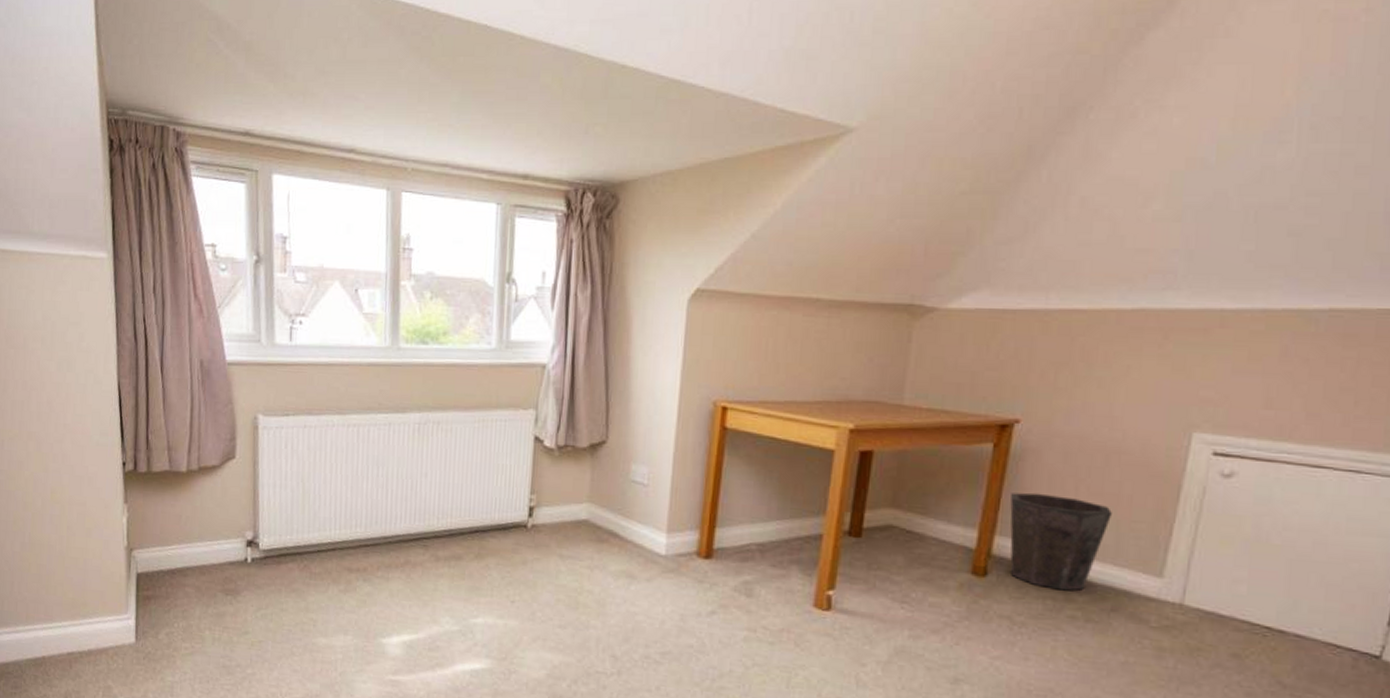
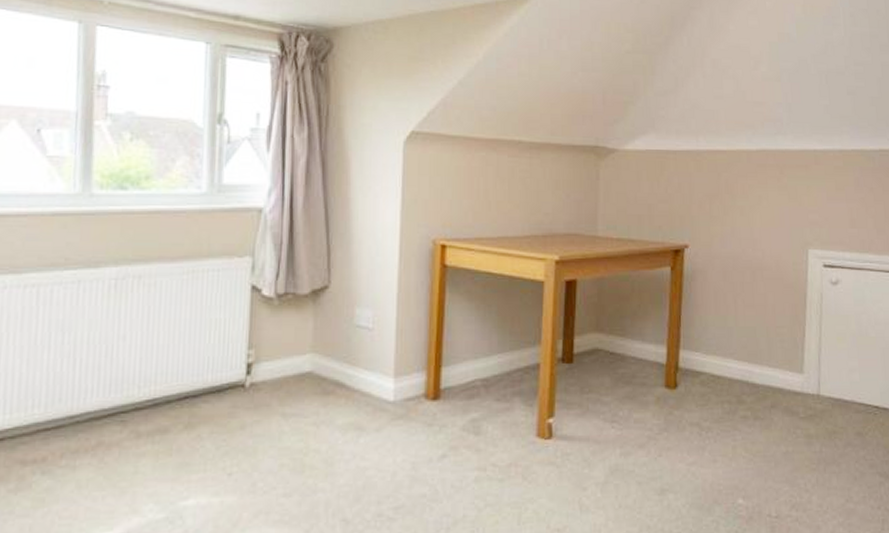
waste bin: present [1010,492,1112,591] -> none [688,308,762,394]

